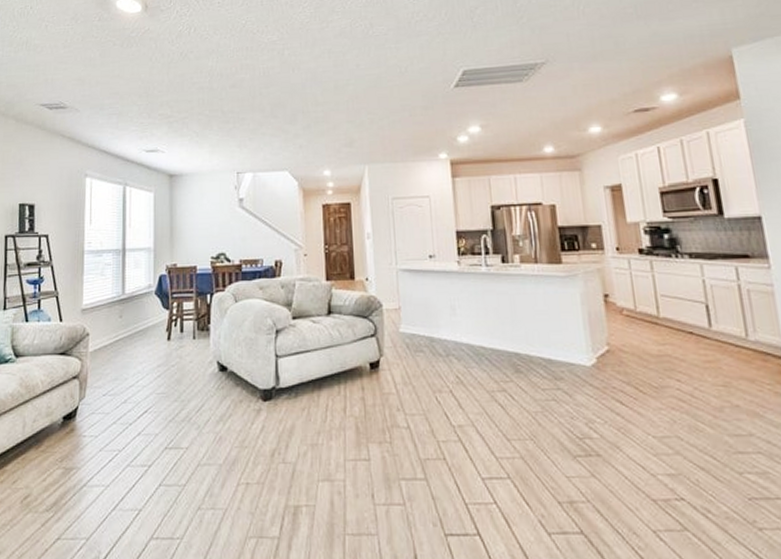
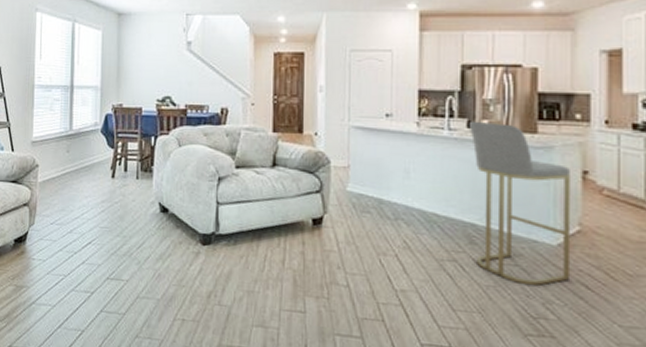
bar stool: none [502,256,607,406] -> present [468,121,572,286]

